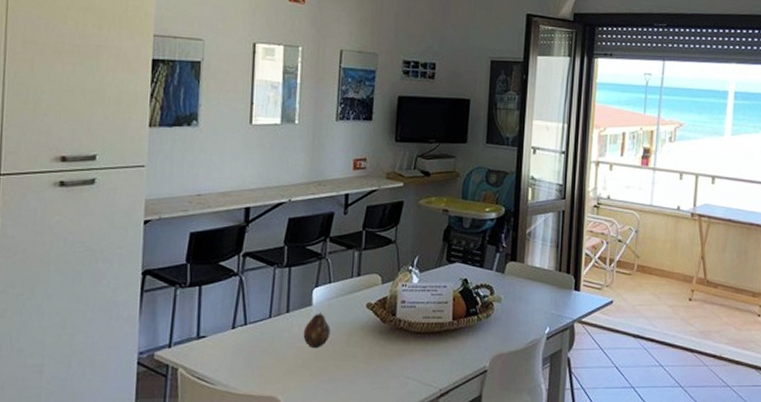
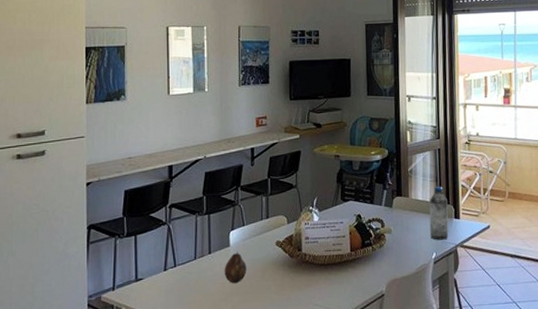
water bottle: none [545,252,568,314] -> present [429,186,449,240]

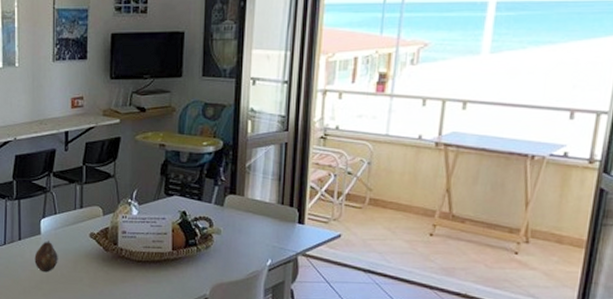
water bottle: present [429,186,449,240] -> none [266,185,291,246]

